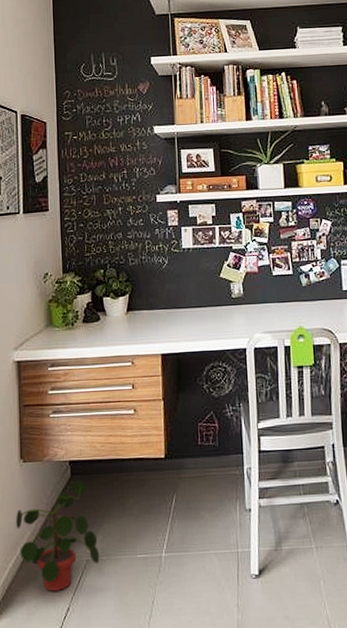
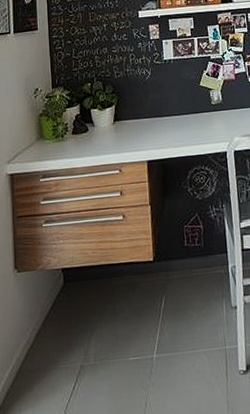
potted plant: present [16,479,100,591] -> none [11,286,94,399]

